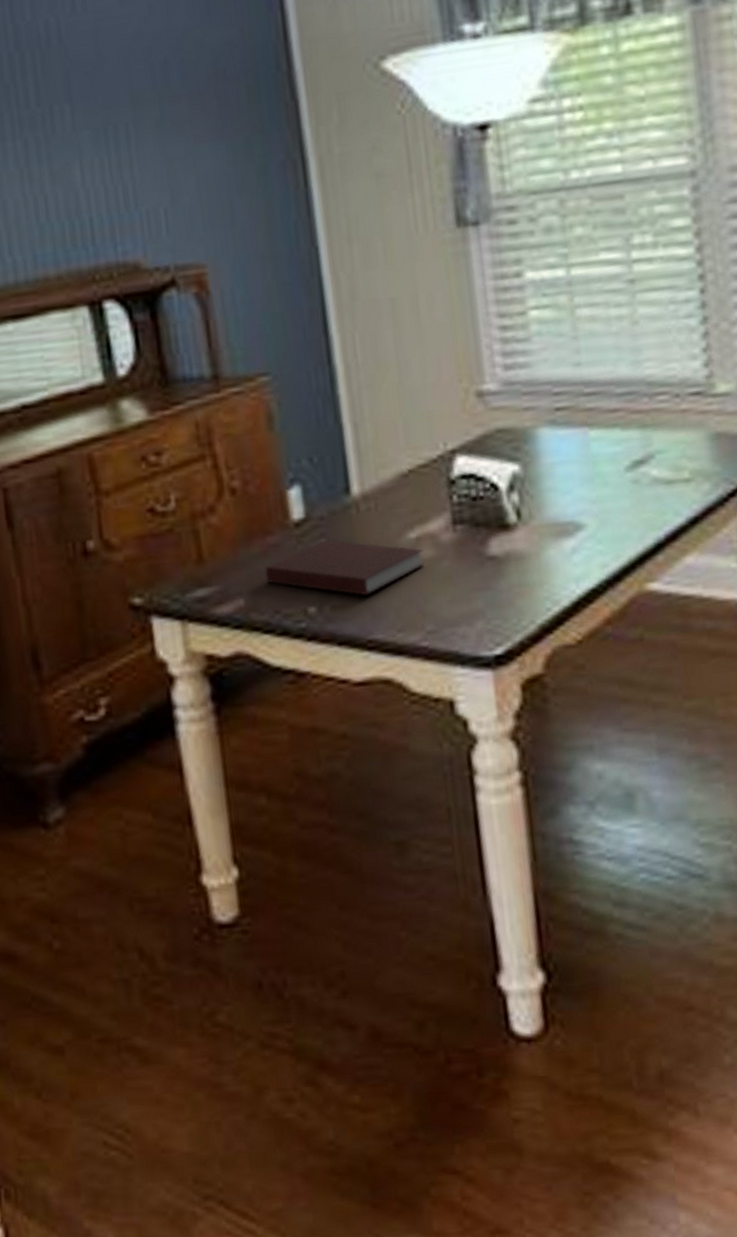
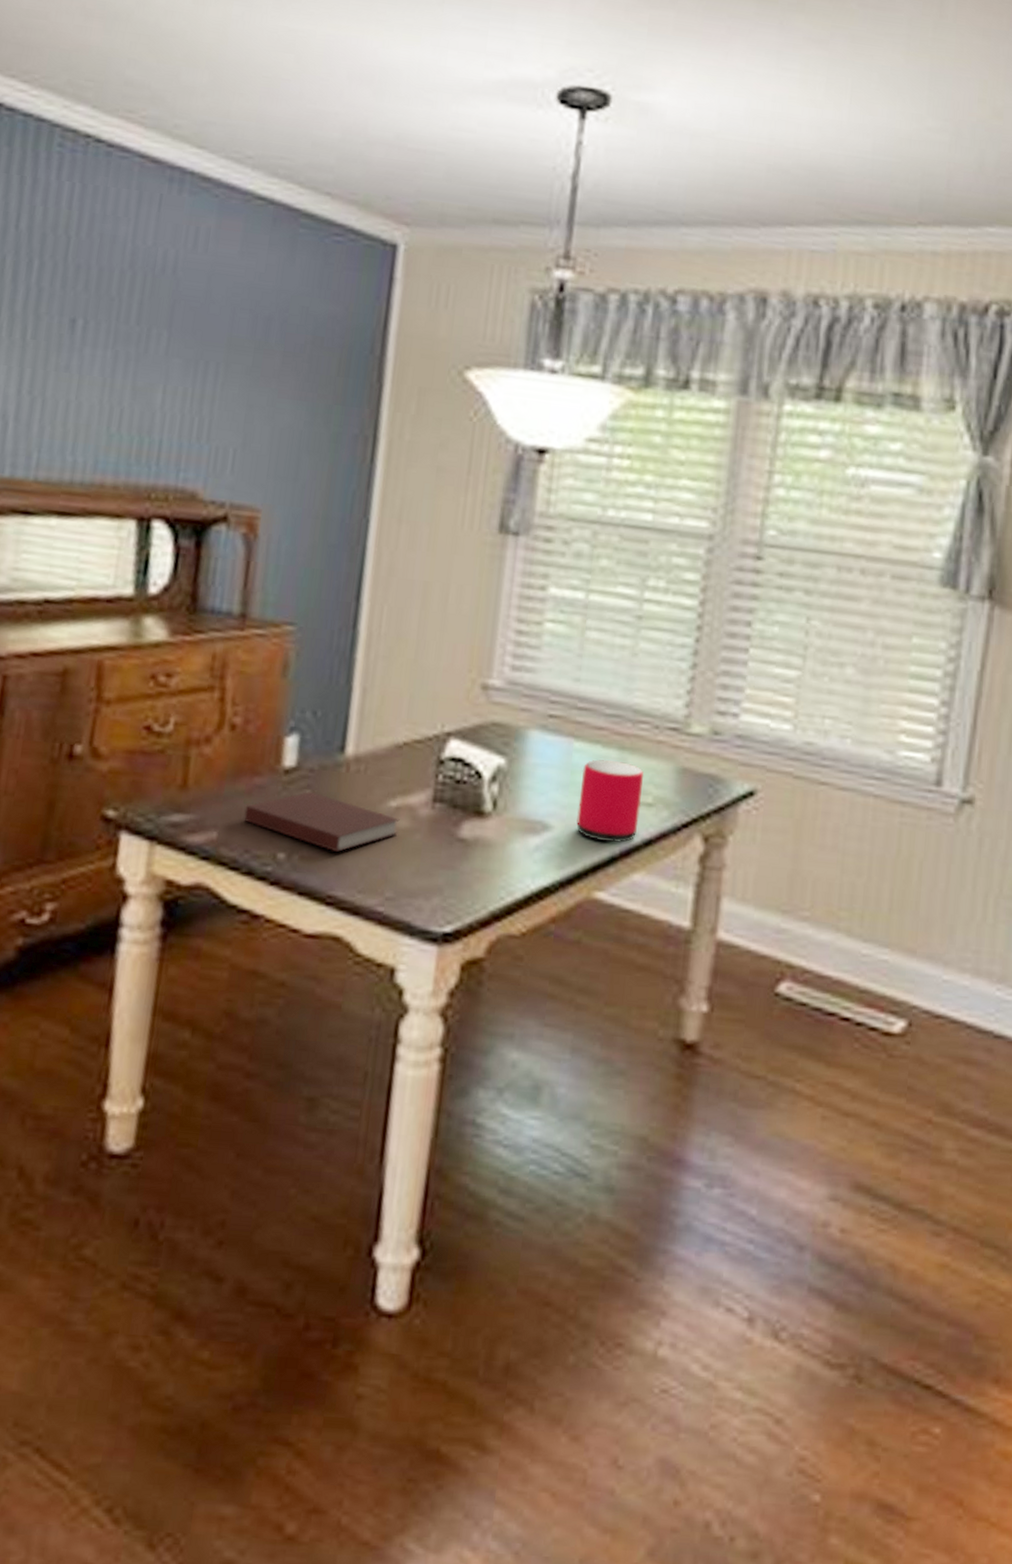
speaker: none [604,441,680,530] -> present [576,759,644,843]

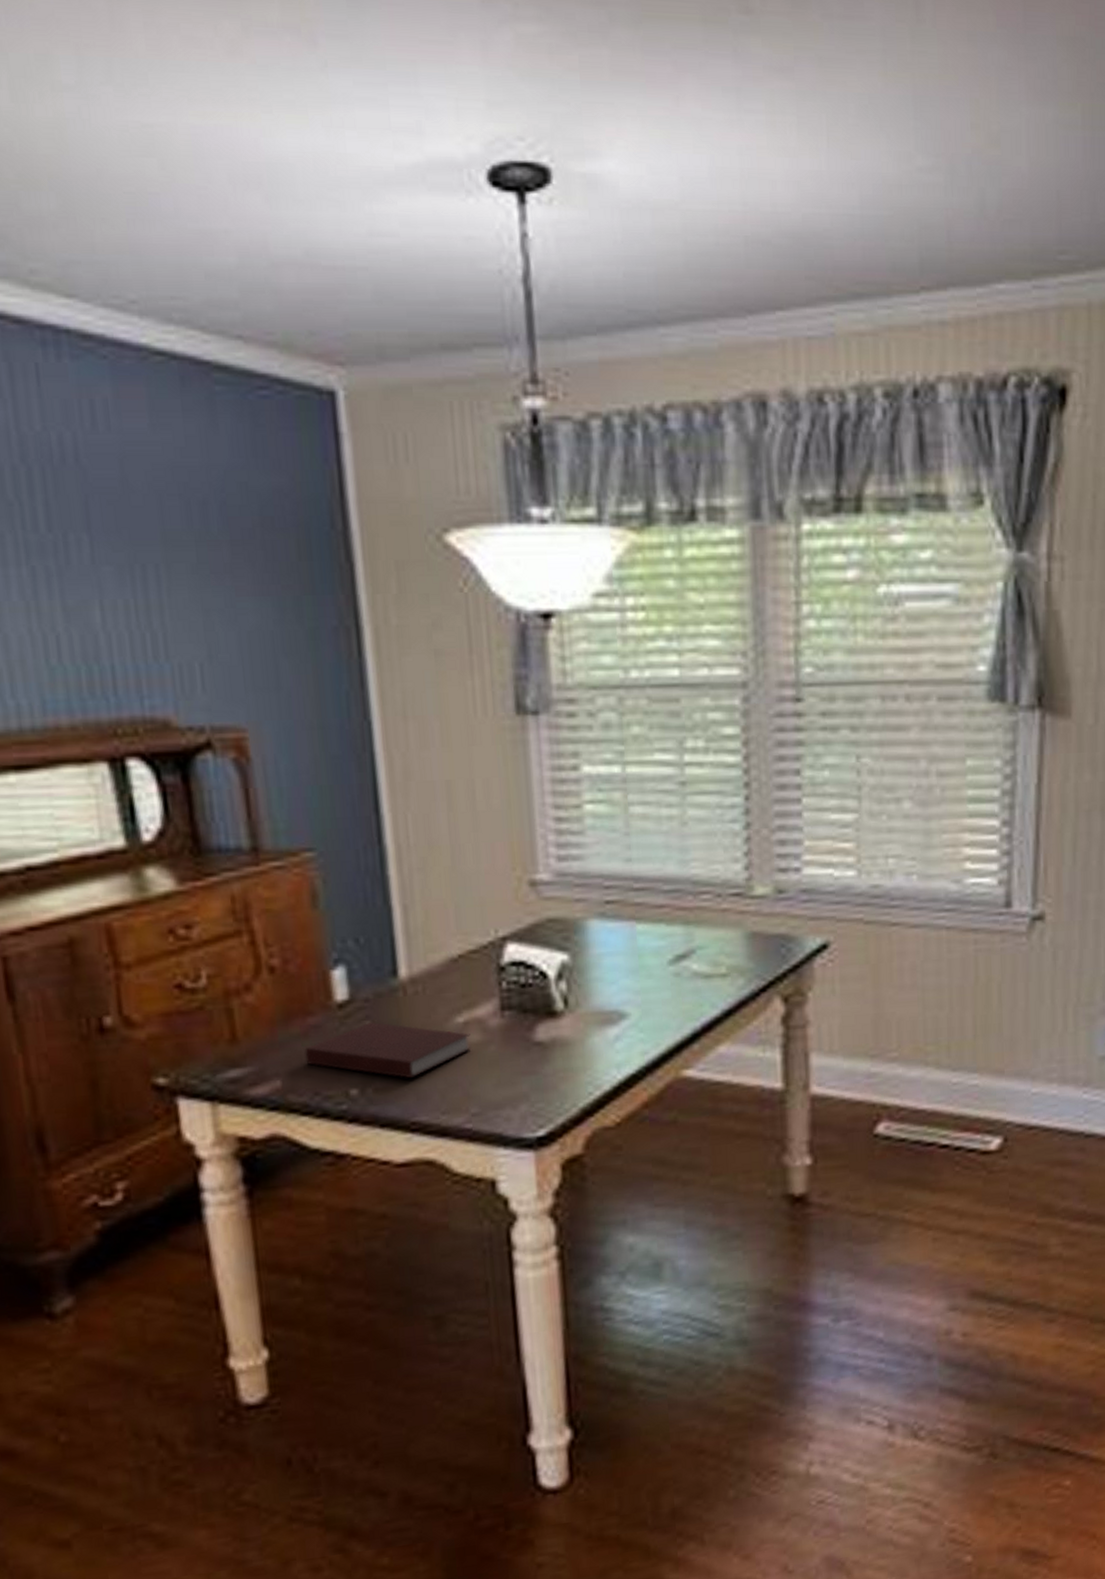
speaker: present [576,759,644,843] -> none [649,937,716,1020]

